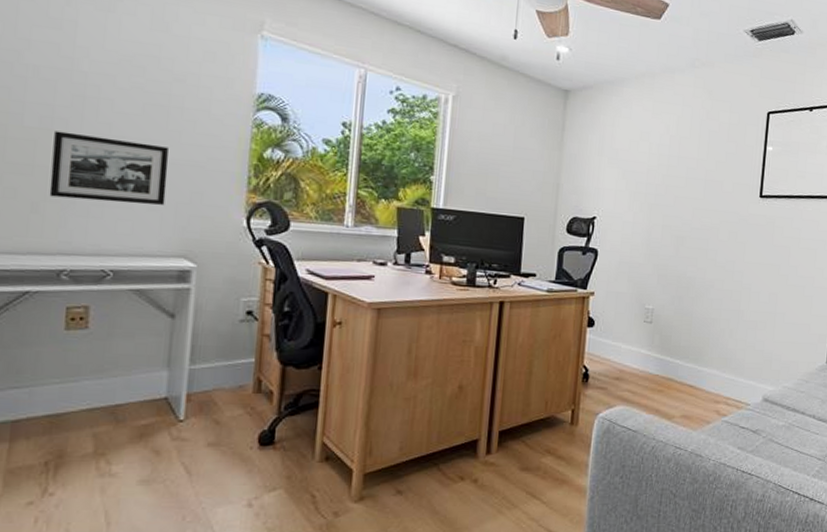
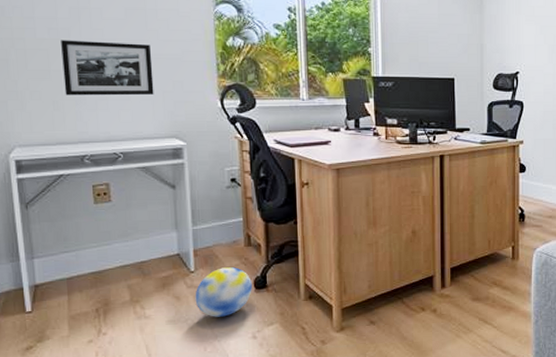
ball: none [179,417,256,478] -> present [195,267,252,317]

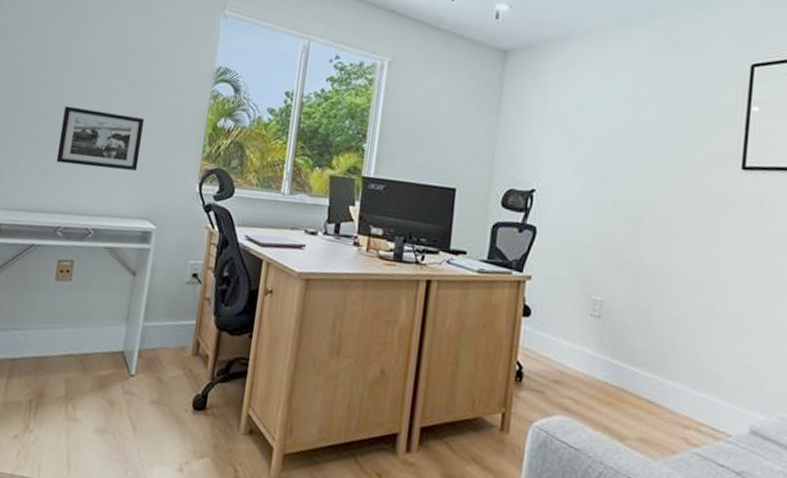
ball: present [195,267,252,317] -> none [128,376,191,437]

